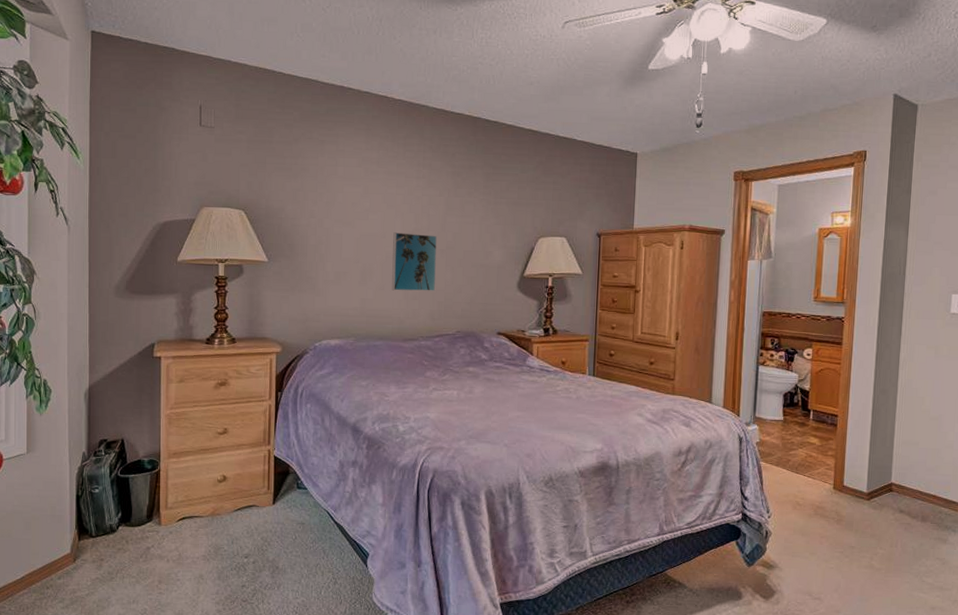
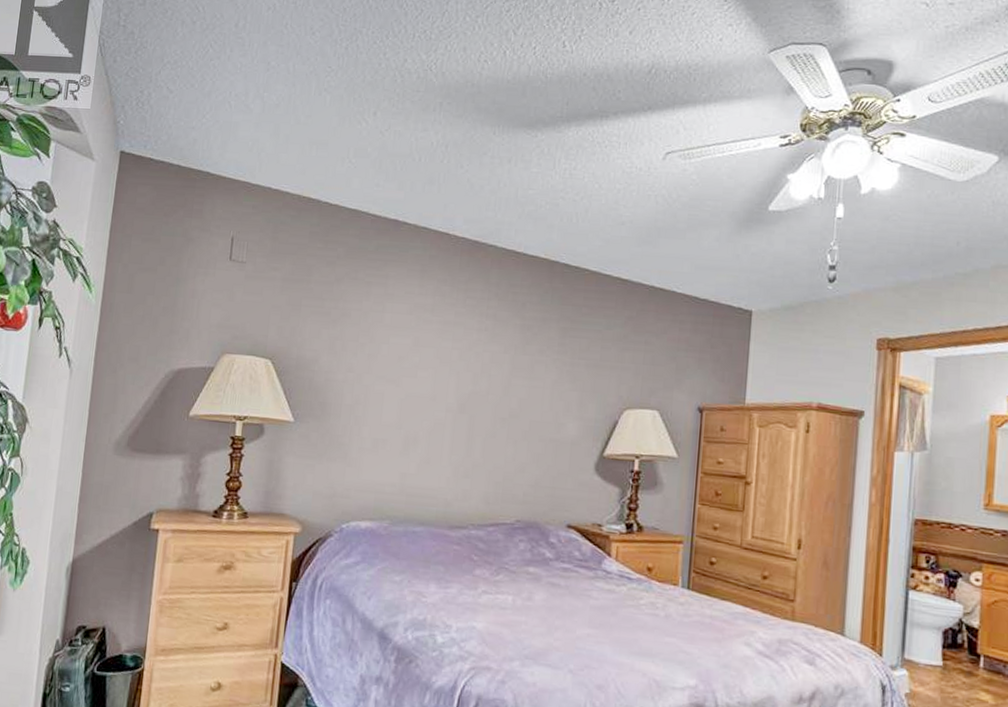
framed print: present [392,232,438,292] -> none [439,394,499,469]

